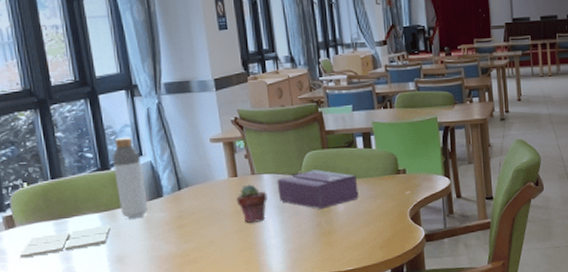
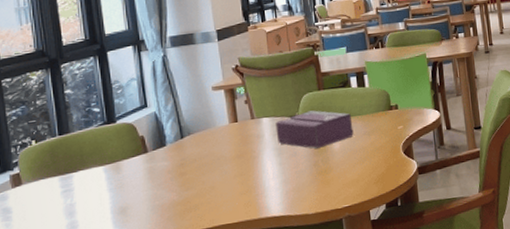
drink coaster: present [20,225,111,259] -> none [25,177,115,216]
bottle: present [113,137,149,218] -> none [119,90,152,169]
potted succulent: present [236,184,268,223] -> none [236,128,266,166]

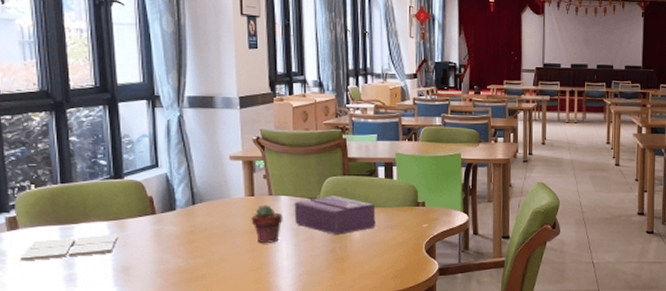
drink coaster: none [25,177,115,216] -> present [21,234,118,261]
potted succulent: none [236,128,266,166] -> present [251,204,283,243]

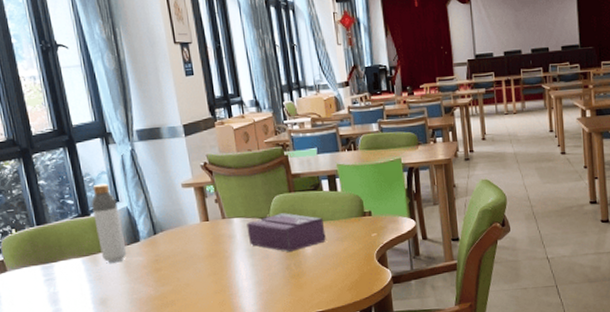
drink coaster: present [21,234,118,261] -> none [13,269,93,301]
bottle: none [127,147,160,229] -> present [91,183,127,262]
potted succulent: present [251,204,283,243] -> none [208,228,238,266]

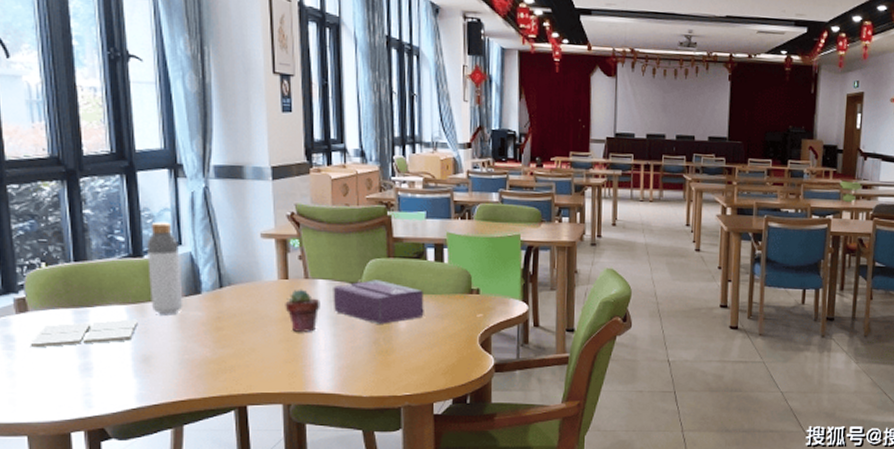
drink coaster: none [13,269,93,301] -> present [31,319,138,348]
potted succulent: none [208,228,238,266] -> present [285,289,320,332]

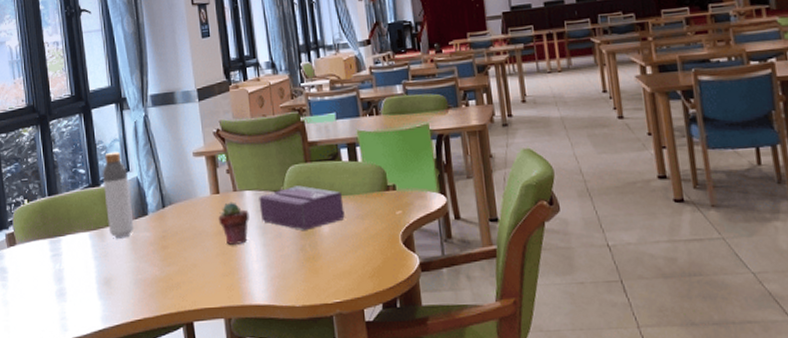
drink coaster: present [31,319,138,348] -> none [19,244,99,278]

